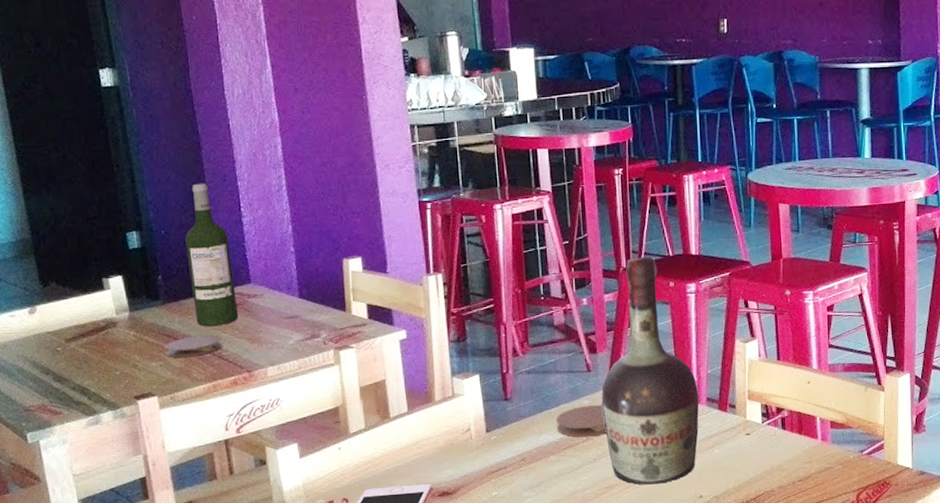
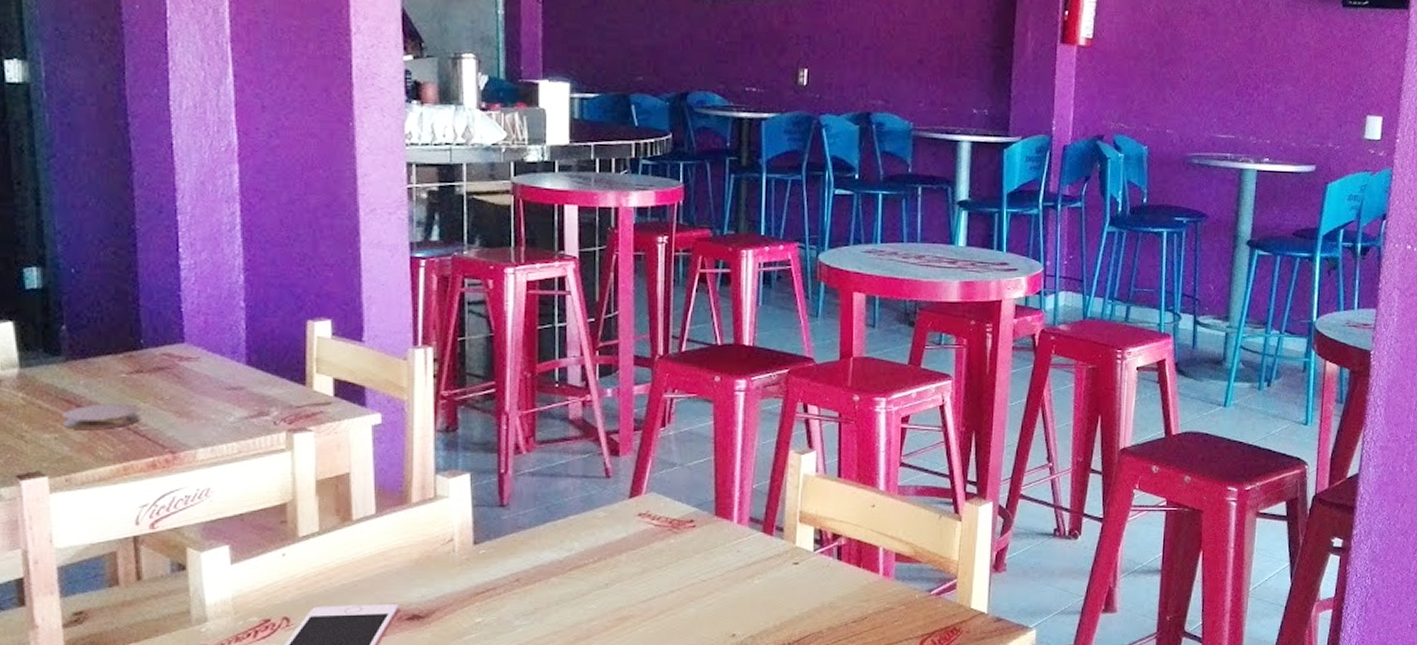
wine bottle: present [185,183,238,327] -> none [102,213,164,394]
coaster: present [555,404,606,437] -> none [561,518,624,557]
cognac bottle: present [601,256,700,485] -> none [620,343,741,618]

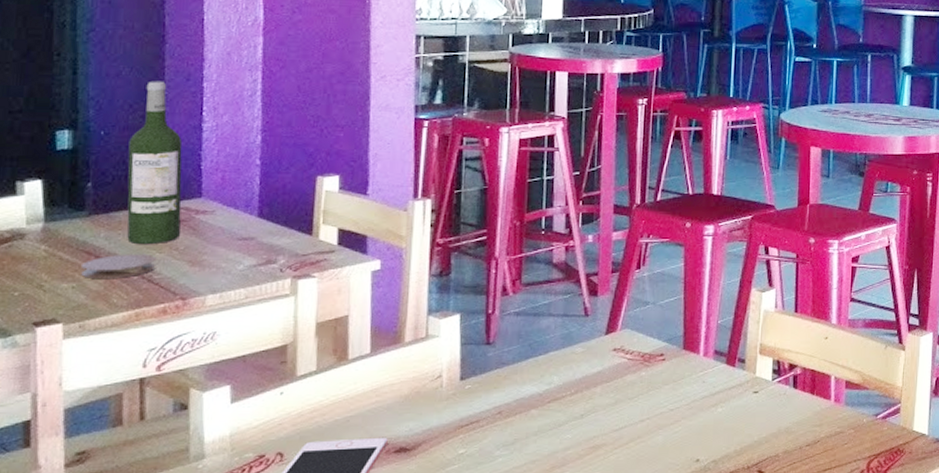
wine bottle: none [102,213,164,394] -> present [127,81,183,245]

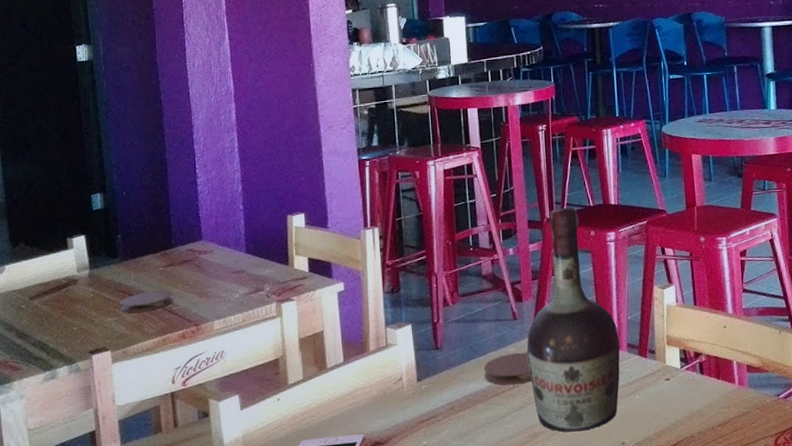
wine bottle: present [127,81,183,245] -> none [144,147,189,283]
coaster: none [542,353,599,390] -> present [483,352,532,385]
cognac bottle: none [596,193,706,446] -> present [526,207,620,432]

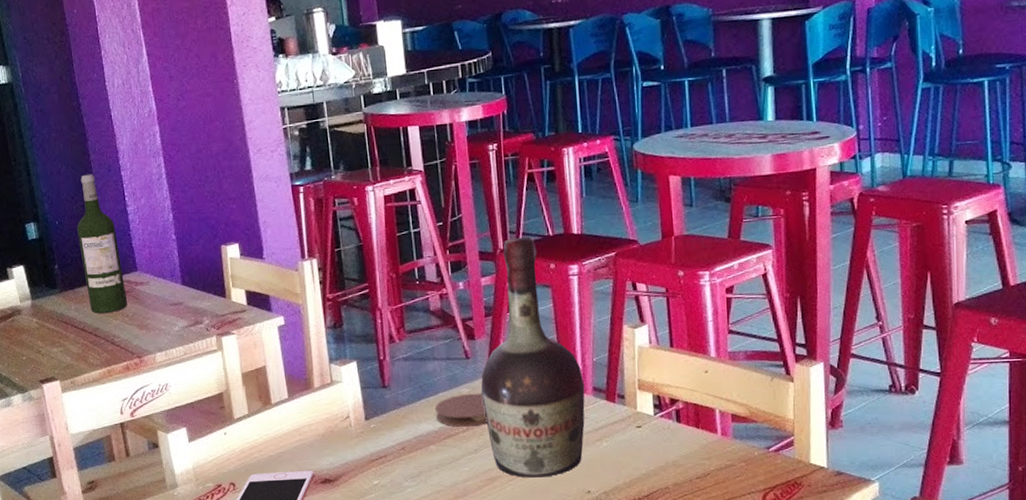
coaster: present [120,290,173,313] -> none [63,321,114,344]
wine bottle: none [144,147,189,283] -> present [77,174,127,314]

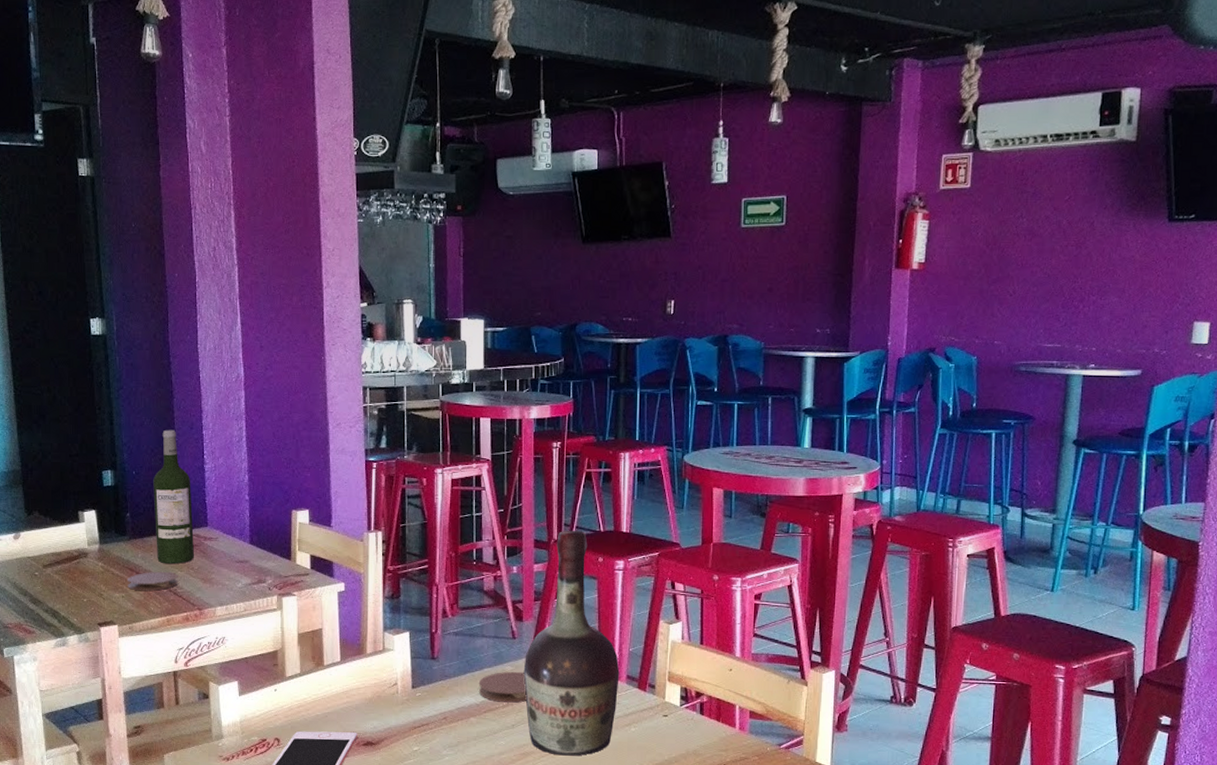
coaster: none [63,321,114,344] -> present [127,571,178,591]

